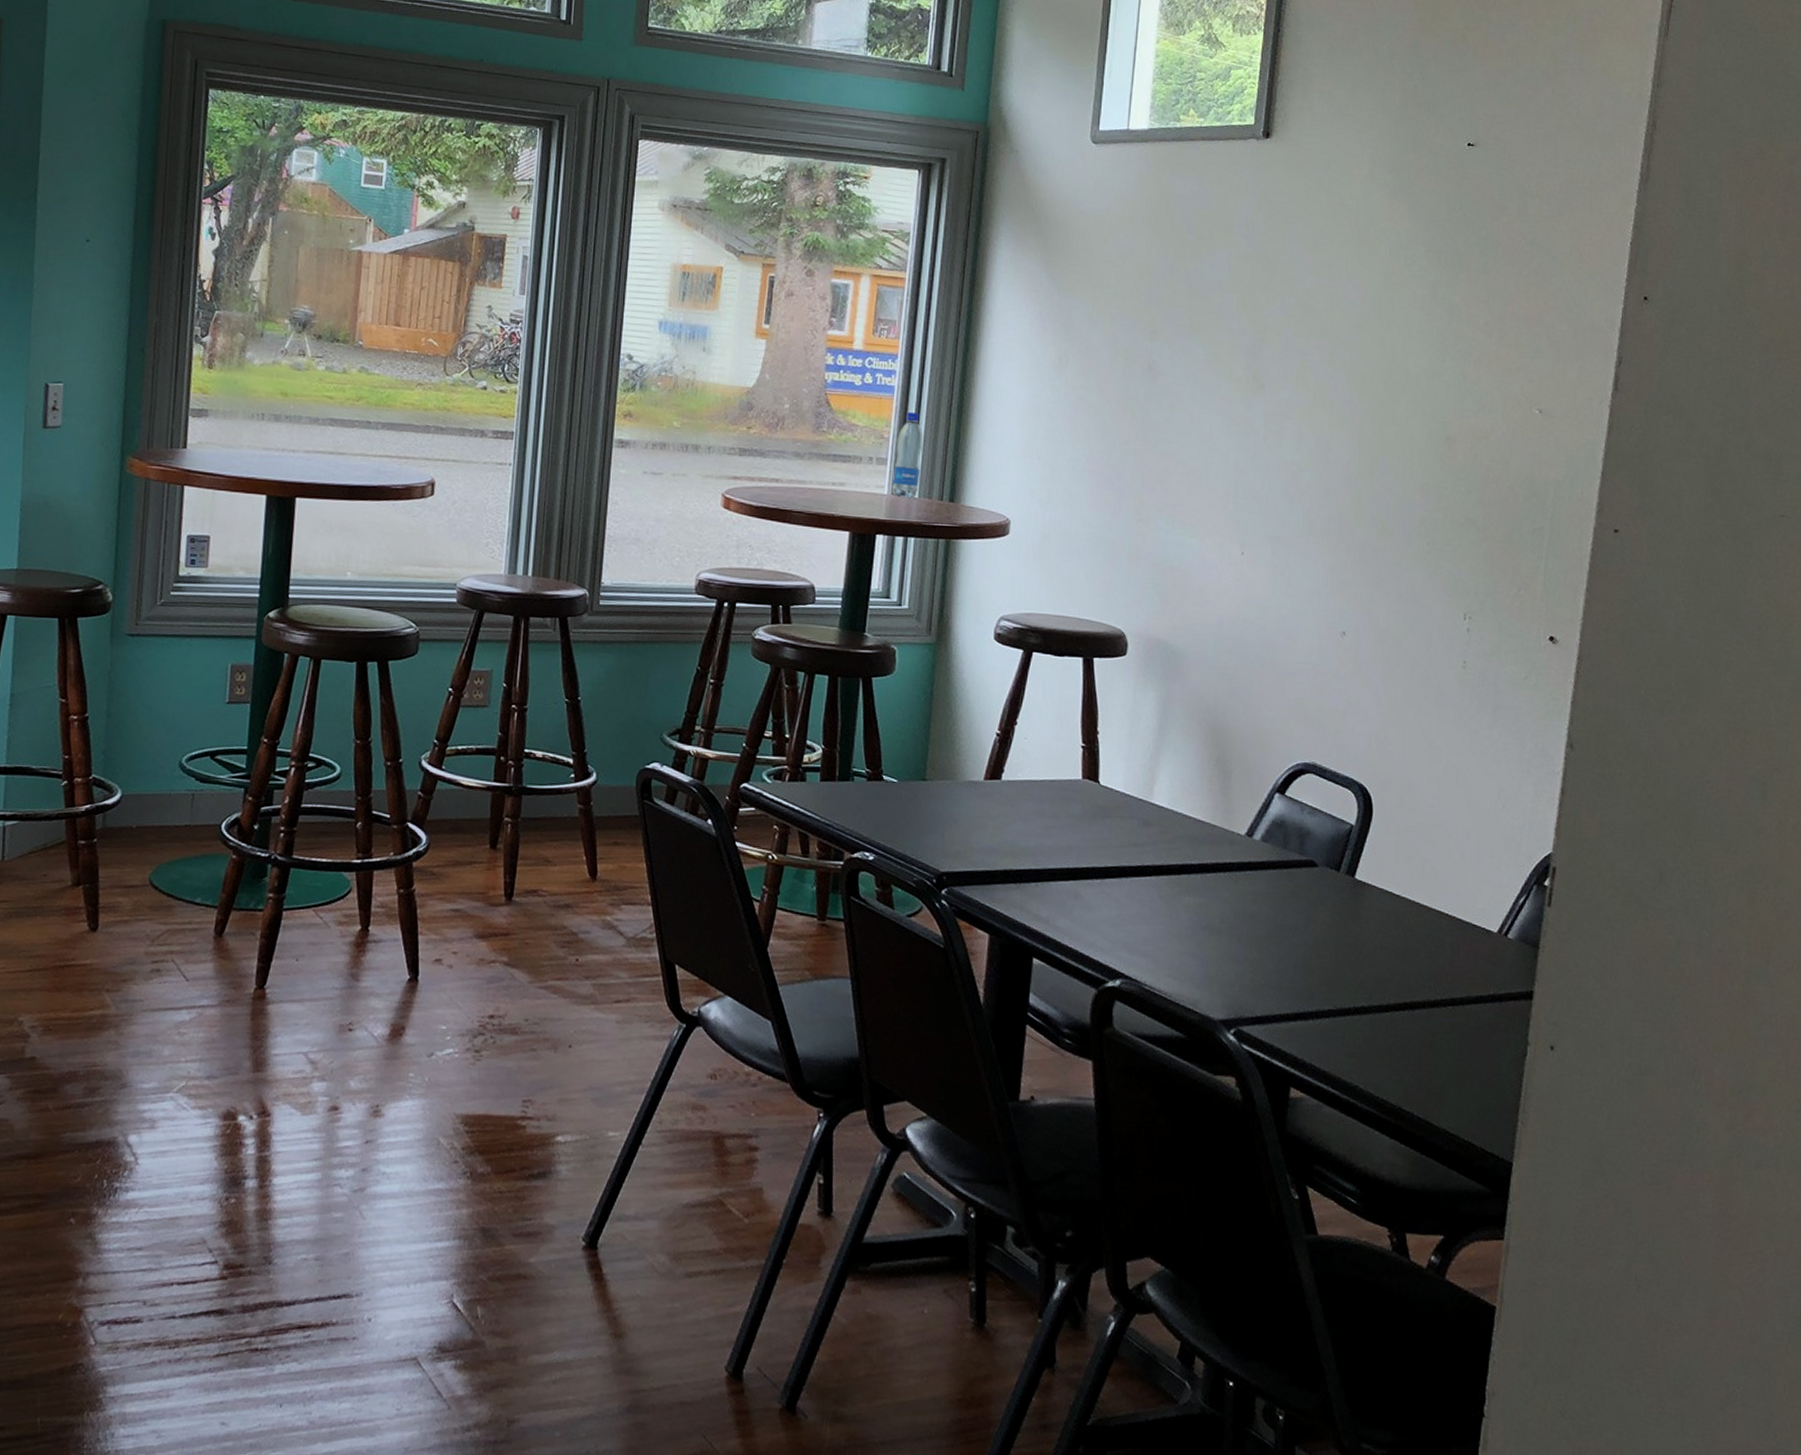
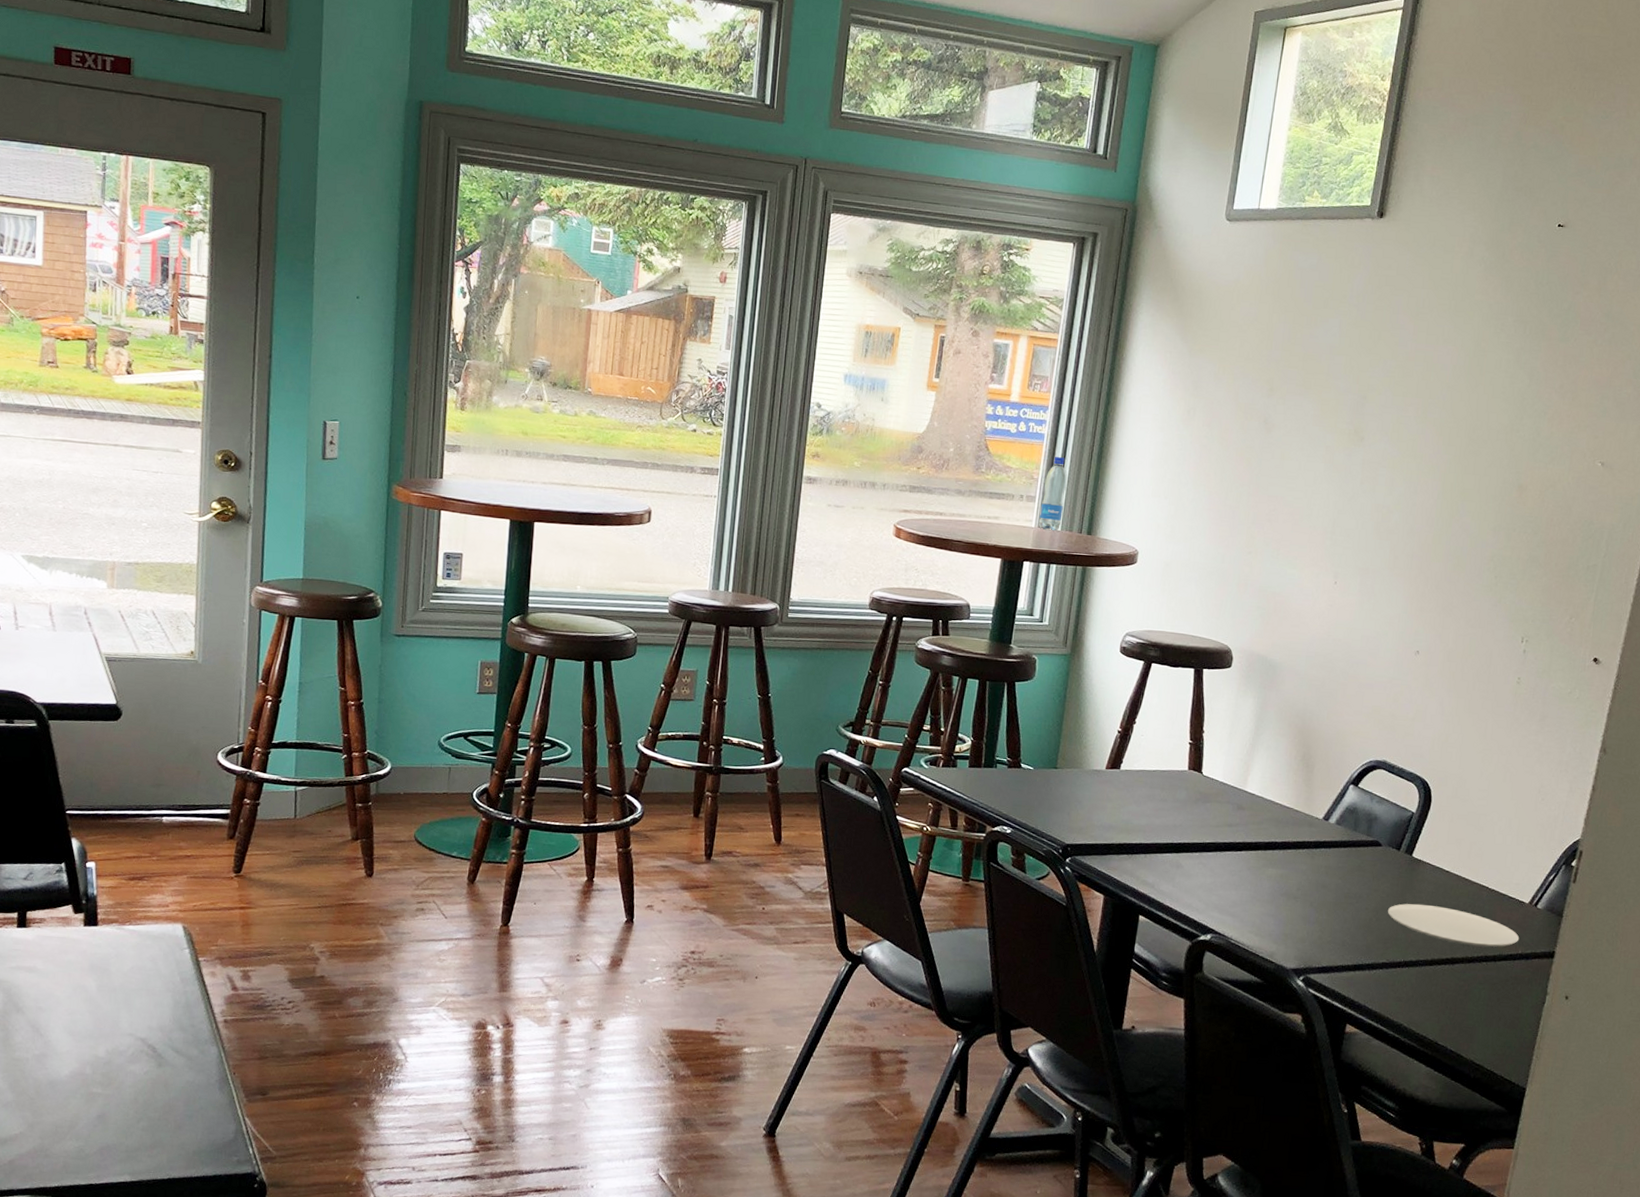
plate: none [1330,936,1490,988] -> present [1387,903,1520,947]

